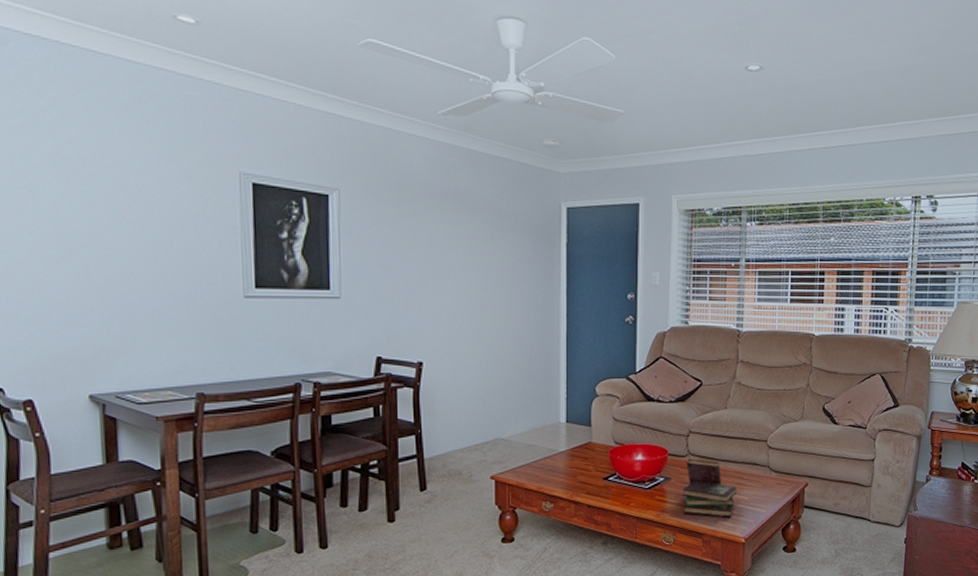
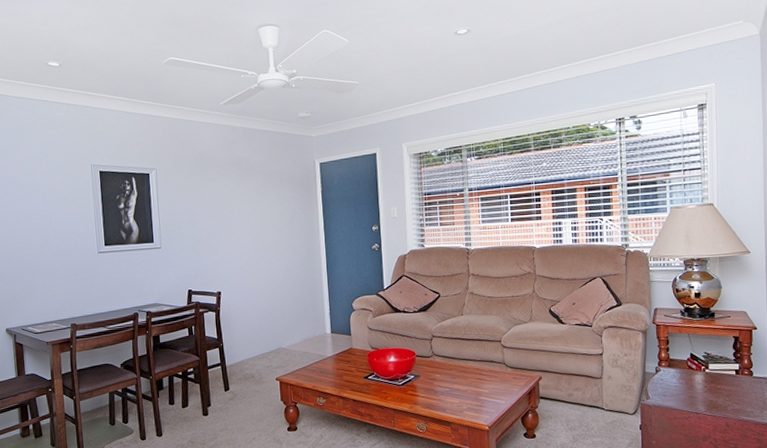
book: present [682,458,738,518] -> none [430,358,479,408]

